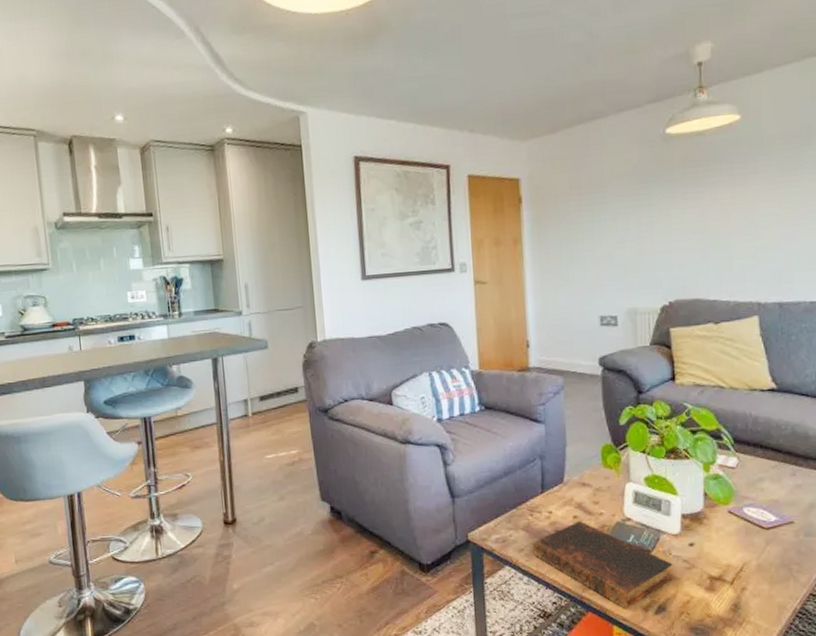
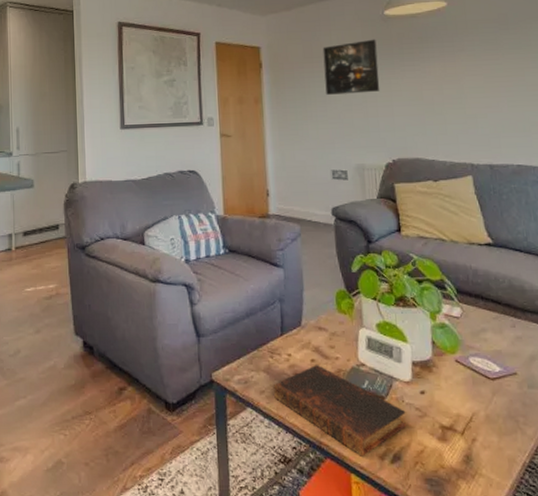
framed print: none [592,163,658,231] -> present [322,39,380,95]

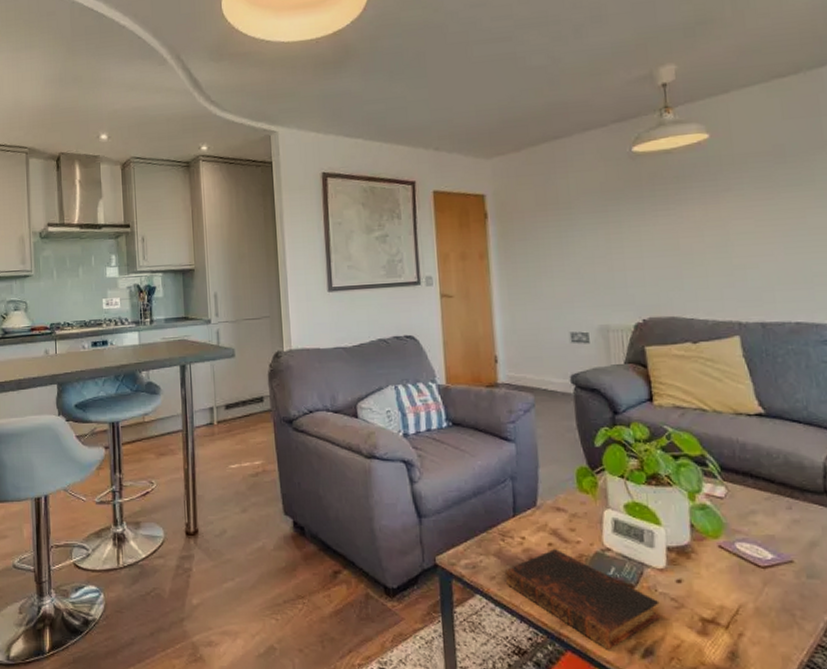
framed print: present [322,39,380,95] -> none [558,180,628,247]

